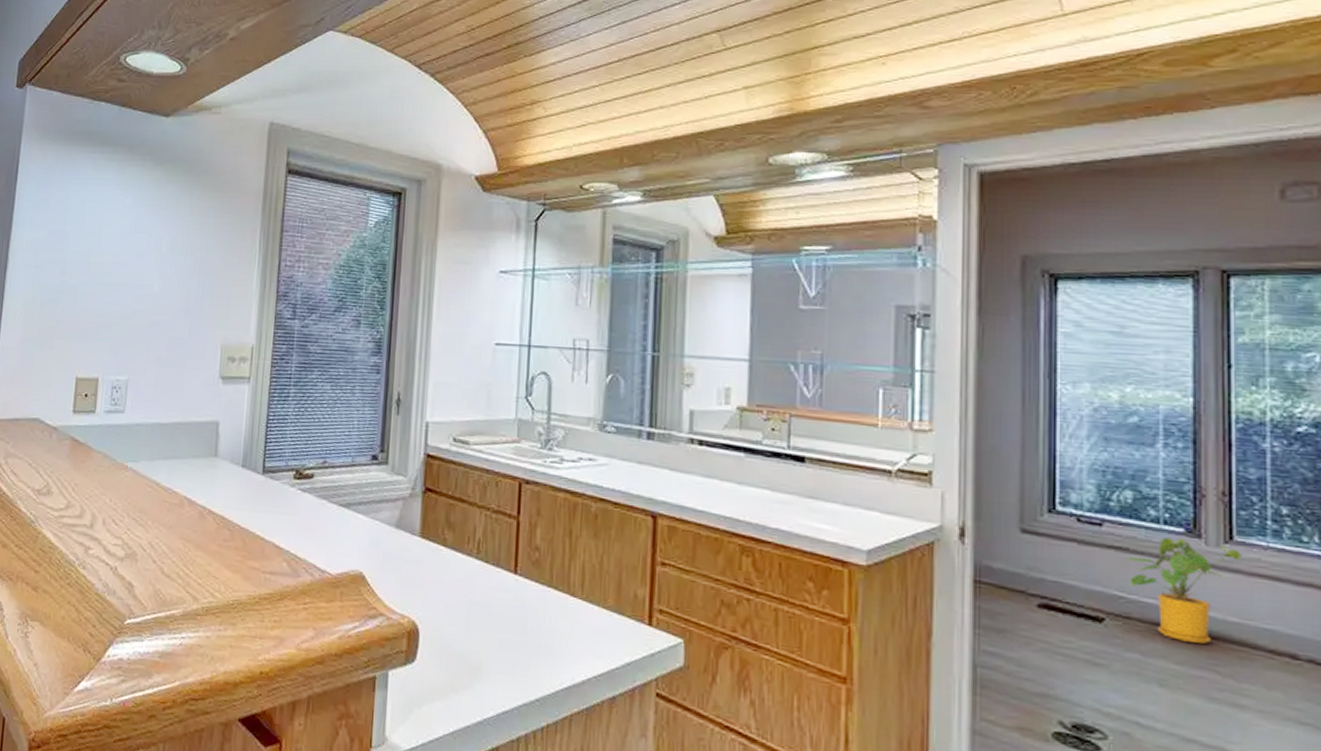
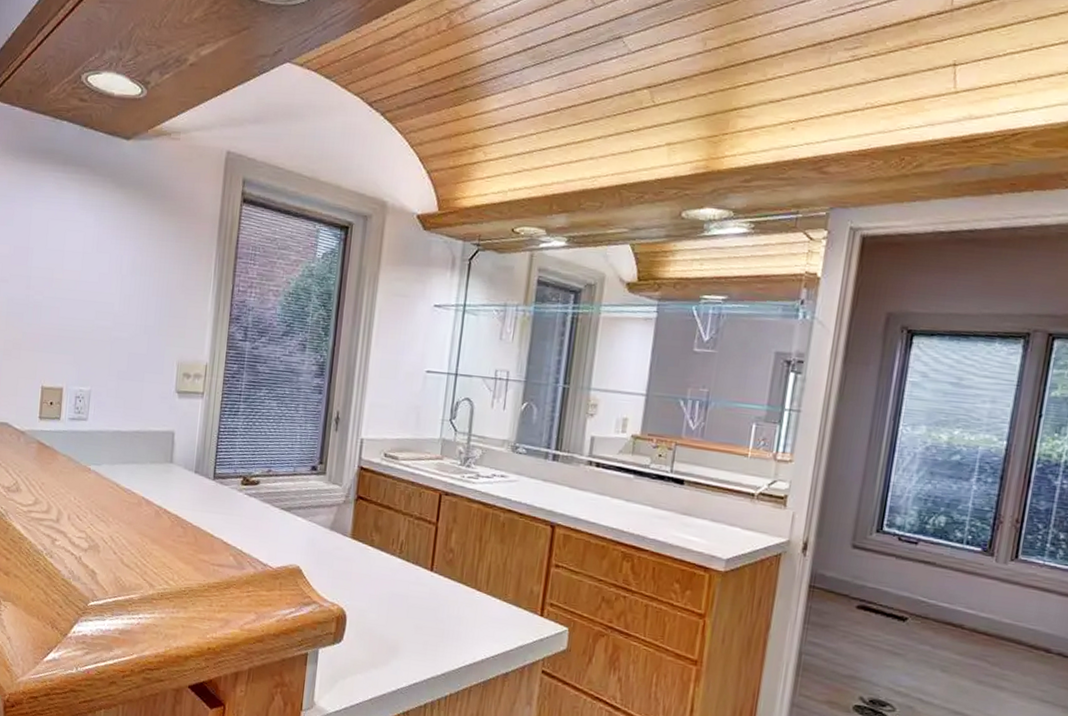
house plant: present [1126,537,1242,644] -> none [931,555,1023,639]

